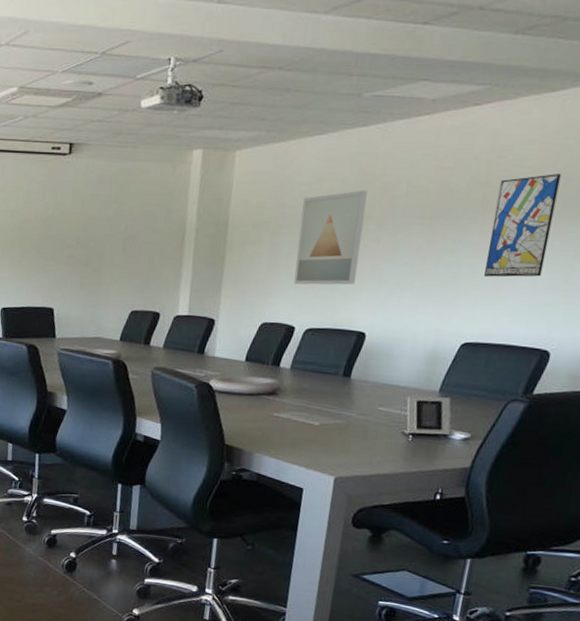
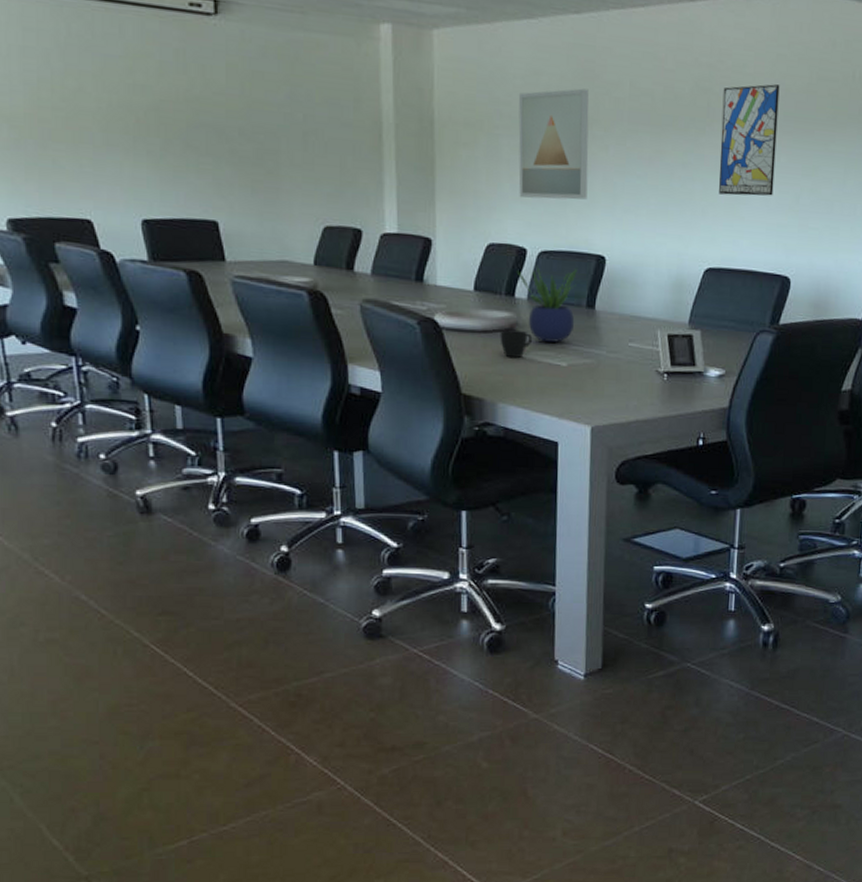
cup: none [262,394,292,417] -> present [500,330,533,359]
potted plant: none [283,341,340,405] -> present [516,266,579,342]

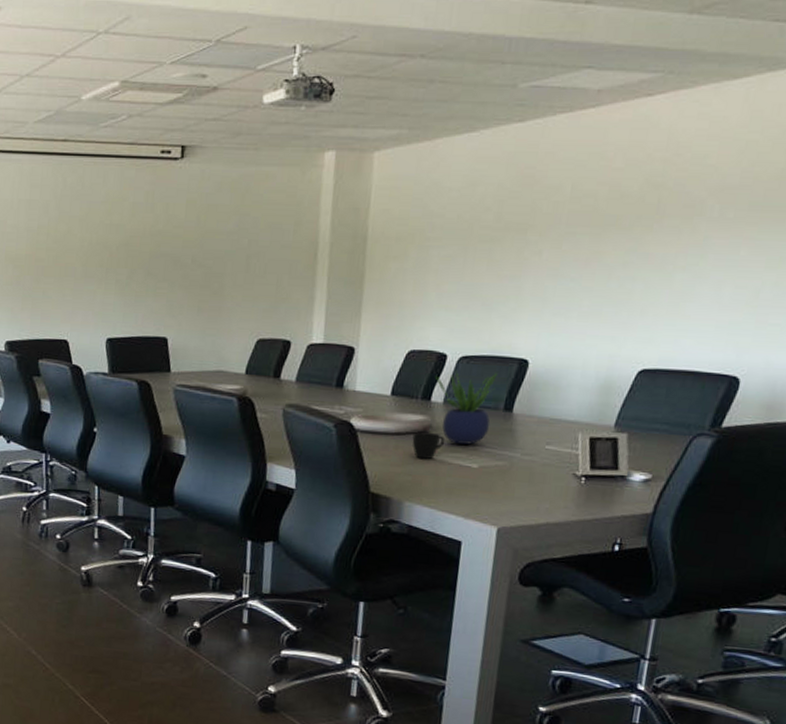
wall art: present [518,88,589,200] -> none [444,195,527,306]
wall art: present [719,84,780,196] -> none [662,173,747,293]

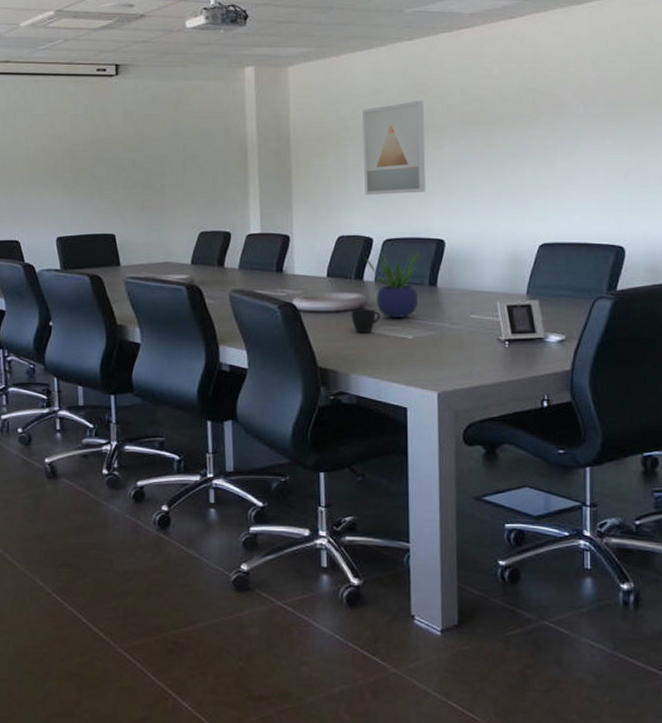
wall art: none [444,195,527,306] -> present [362,100,426,196]

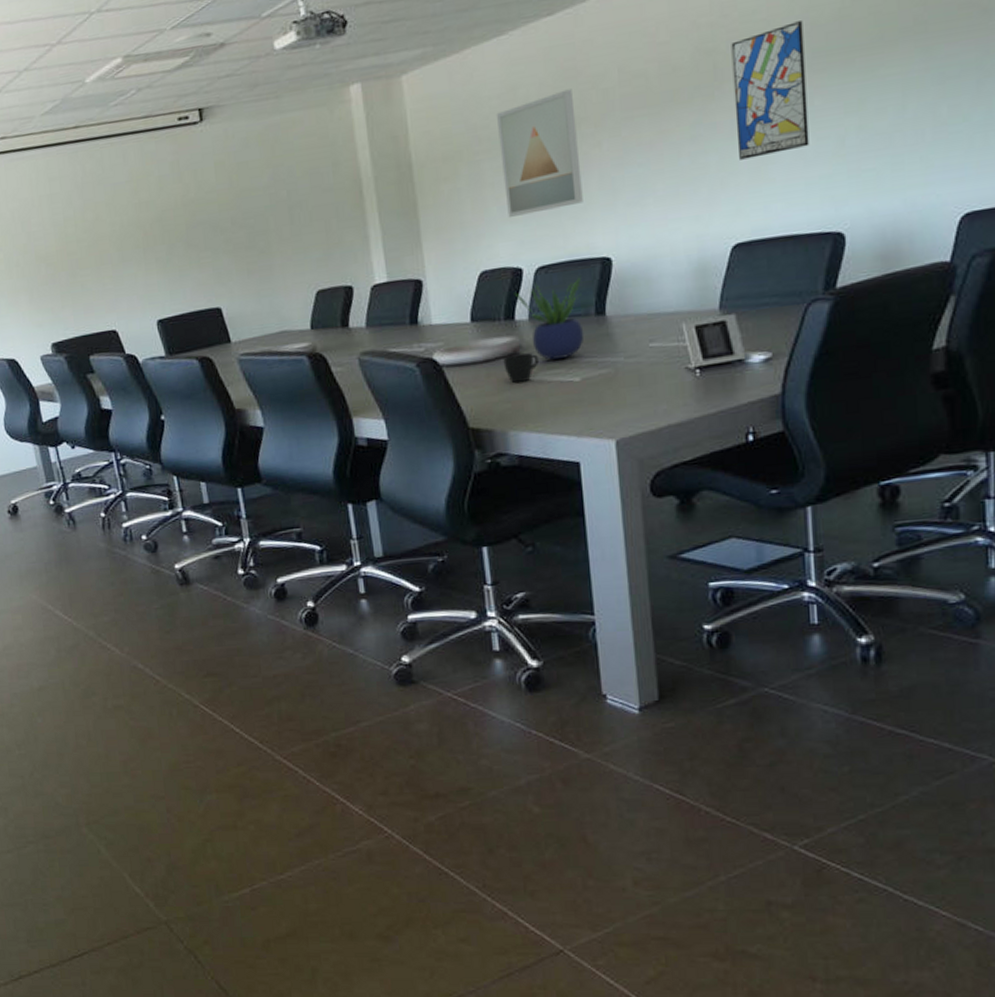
wall art: none [547,78,602,178] -> present [731,21,810,160]

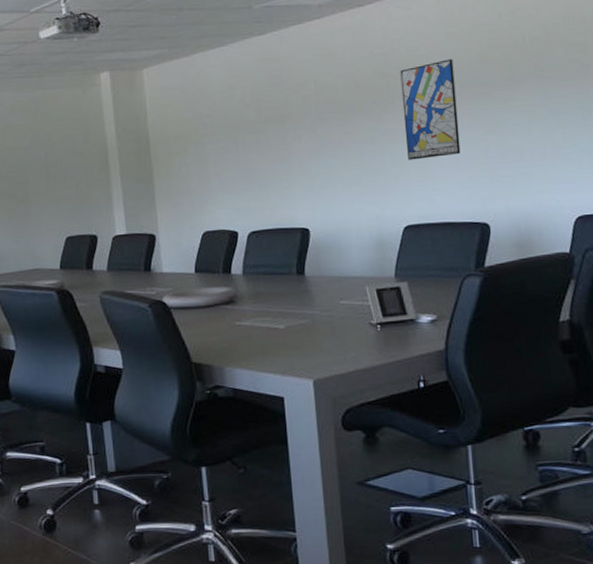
wall art: present [497,89,583,218] -> none [219,93,287,190]
cup: present [503,353,540,384] -> none [221,302,251,327]
potted plant: present [514,275,585,360] -> none [231,241,288,309]

